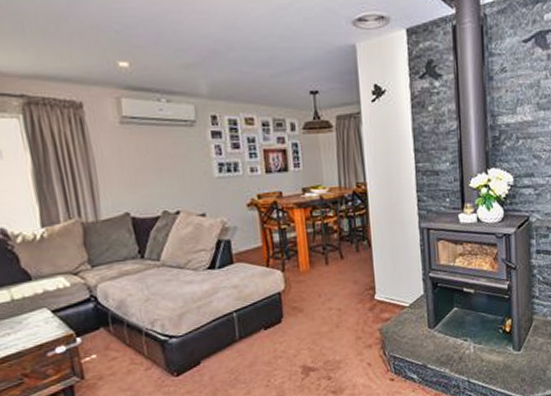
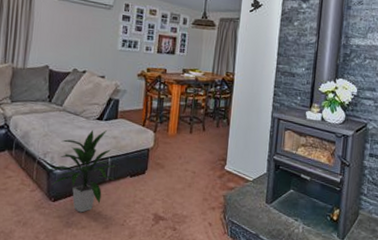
indoor plant: none [162,280,246,383] -> present [49,129,116,213]

